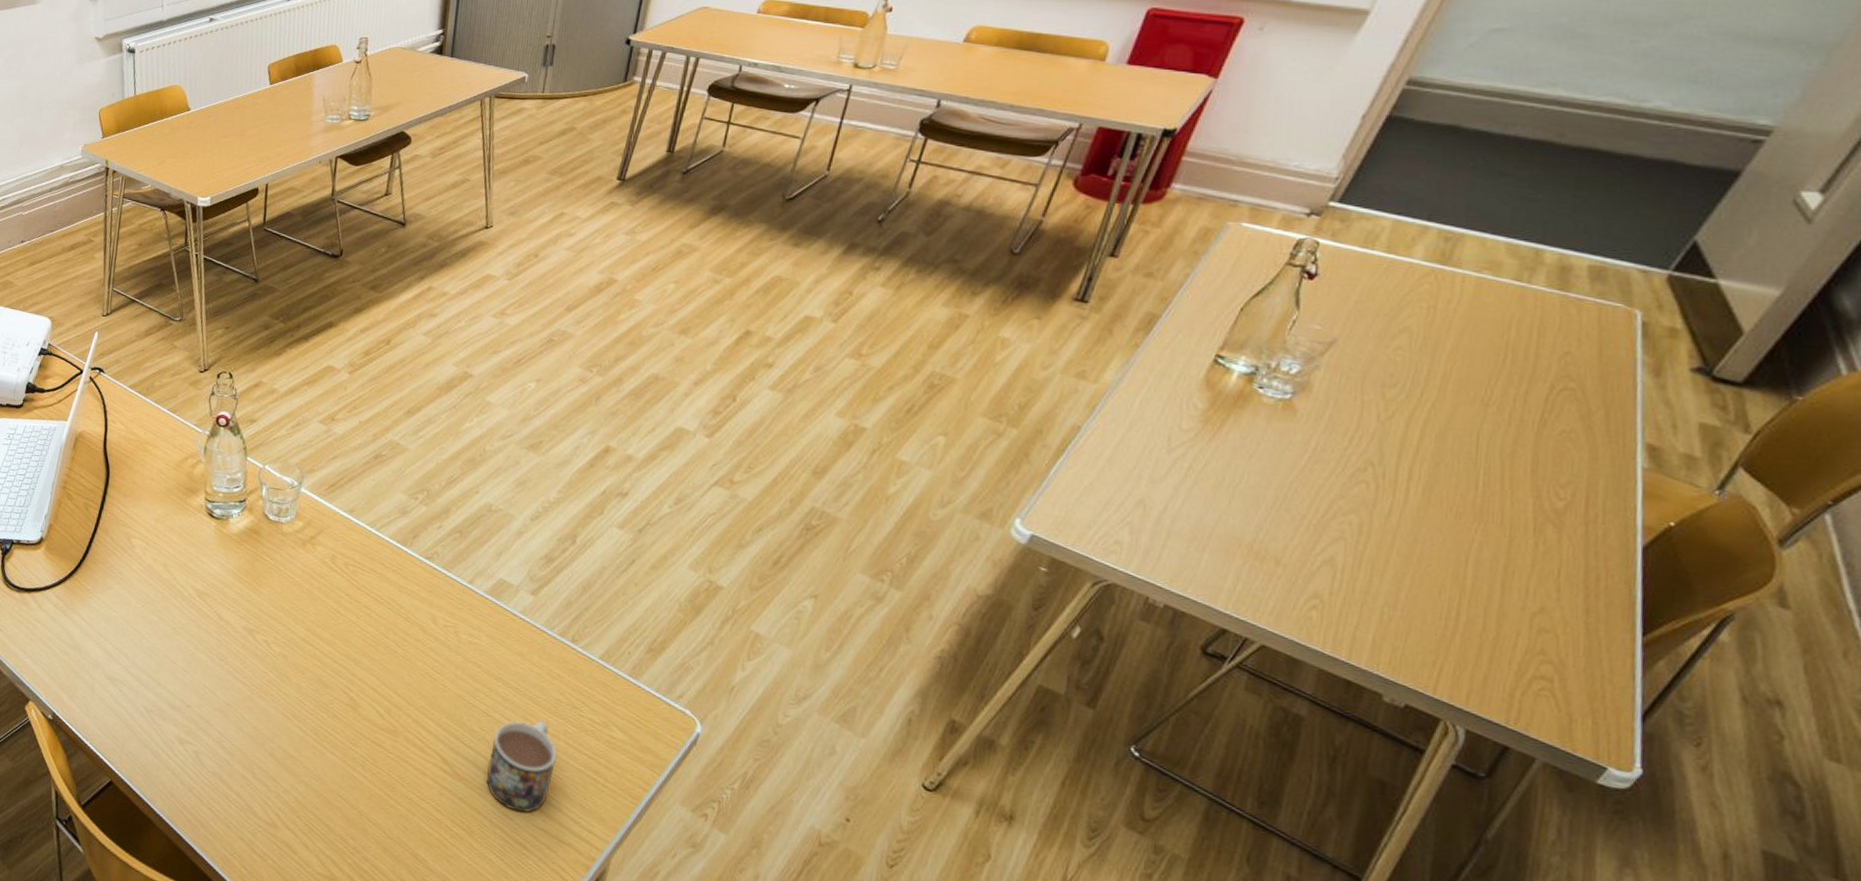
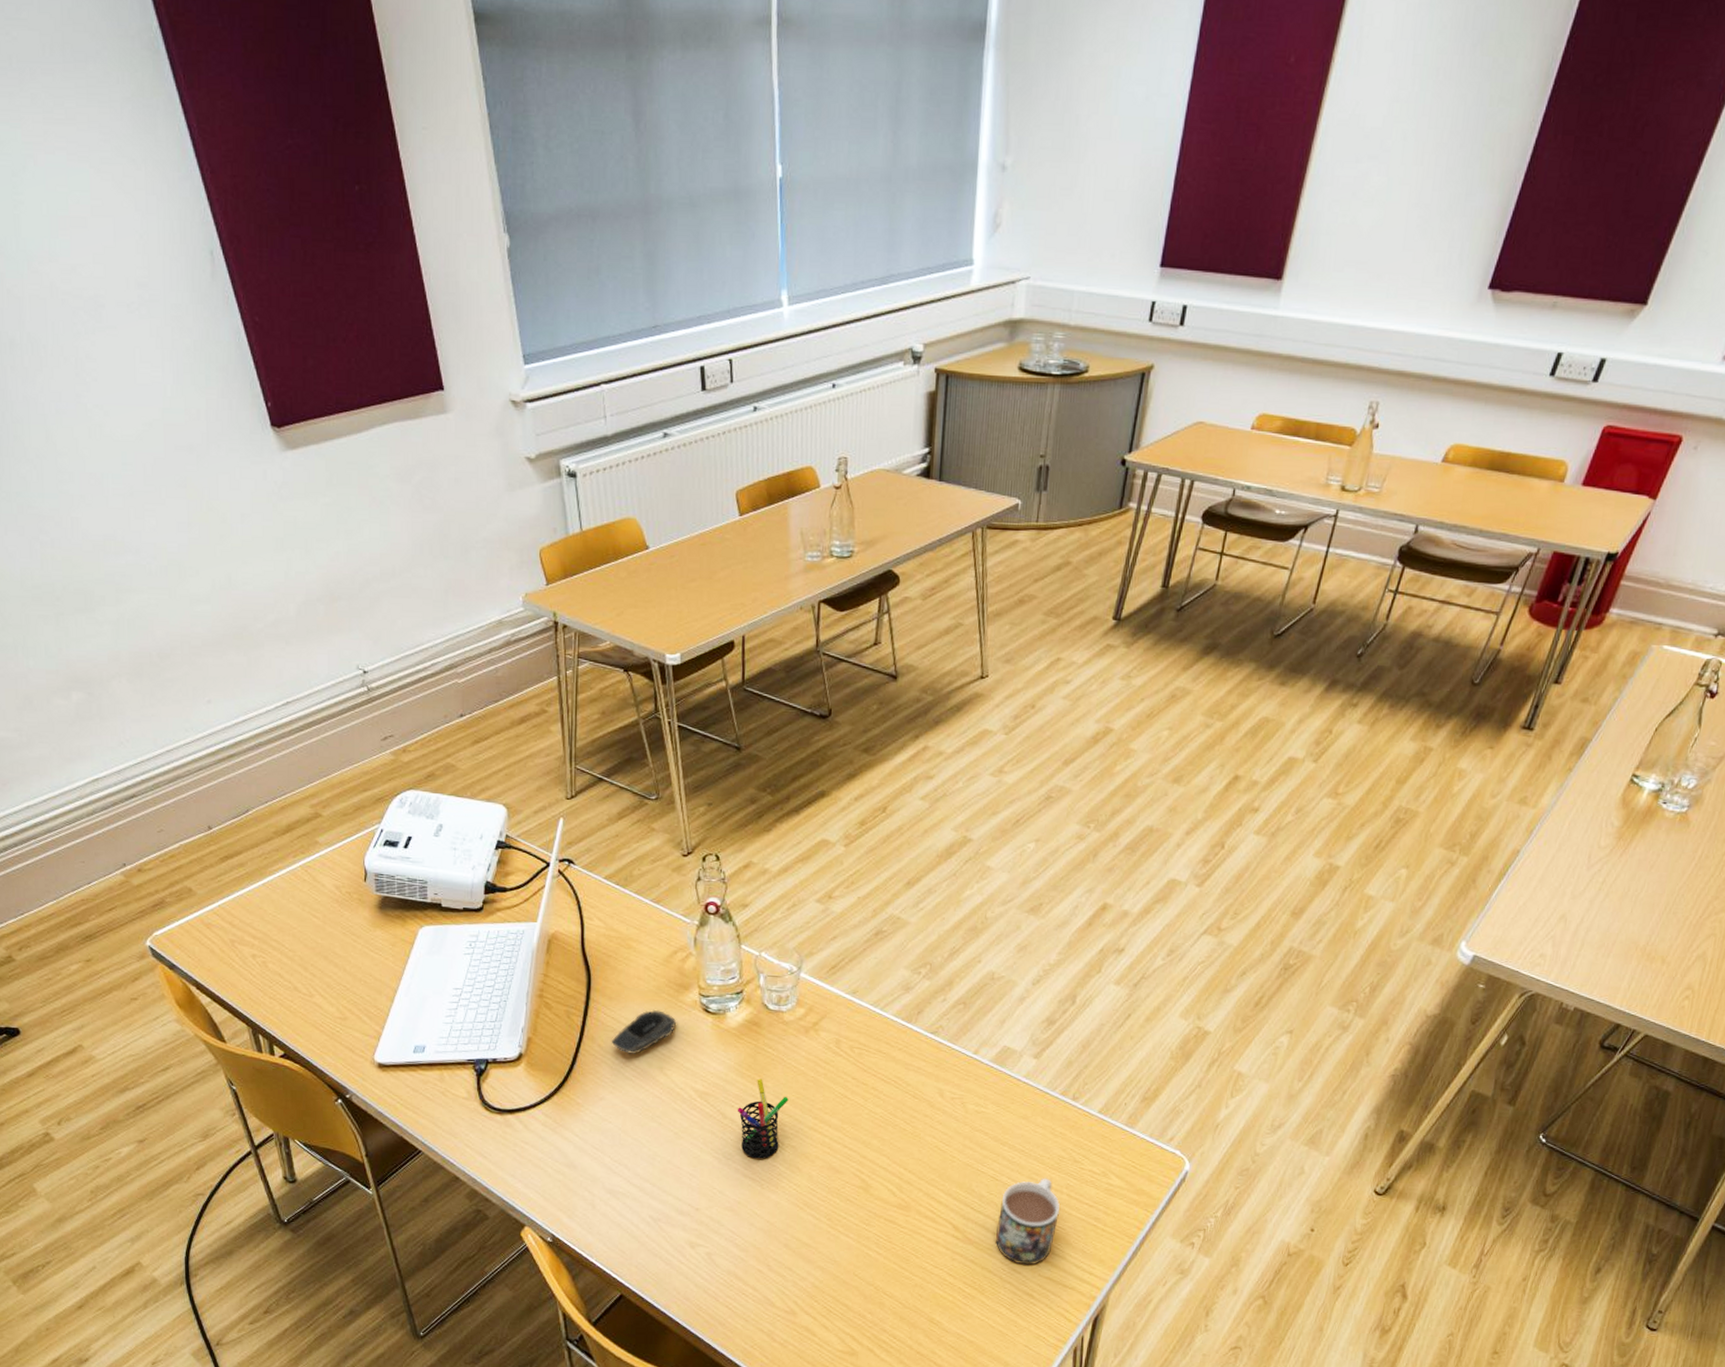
computer mouse: none [123,509,183,550] -> present [612,1009,677,1055]
pen holder: none [233,585,283,665] -> present [737,1078,789,1159]

